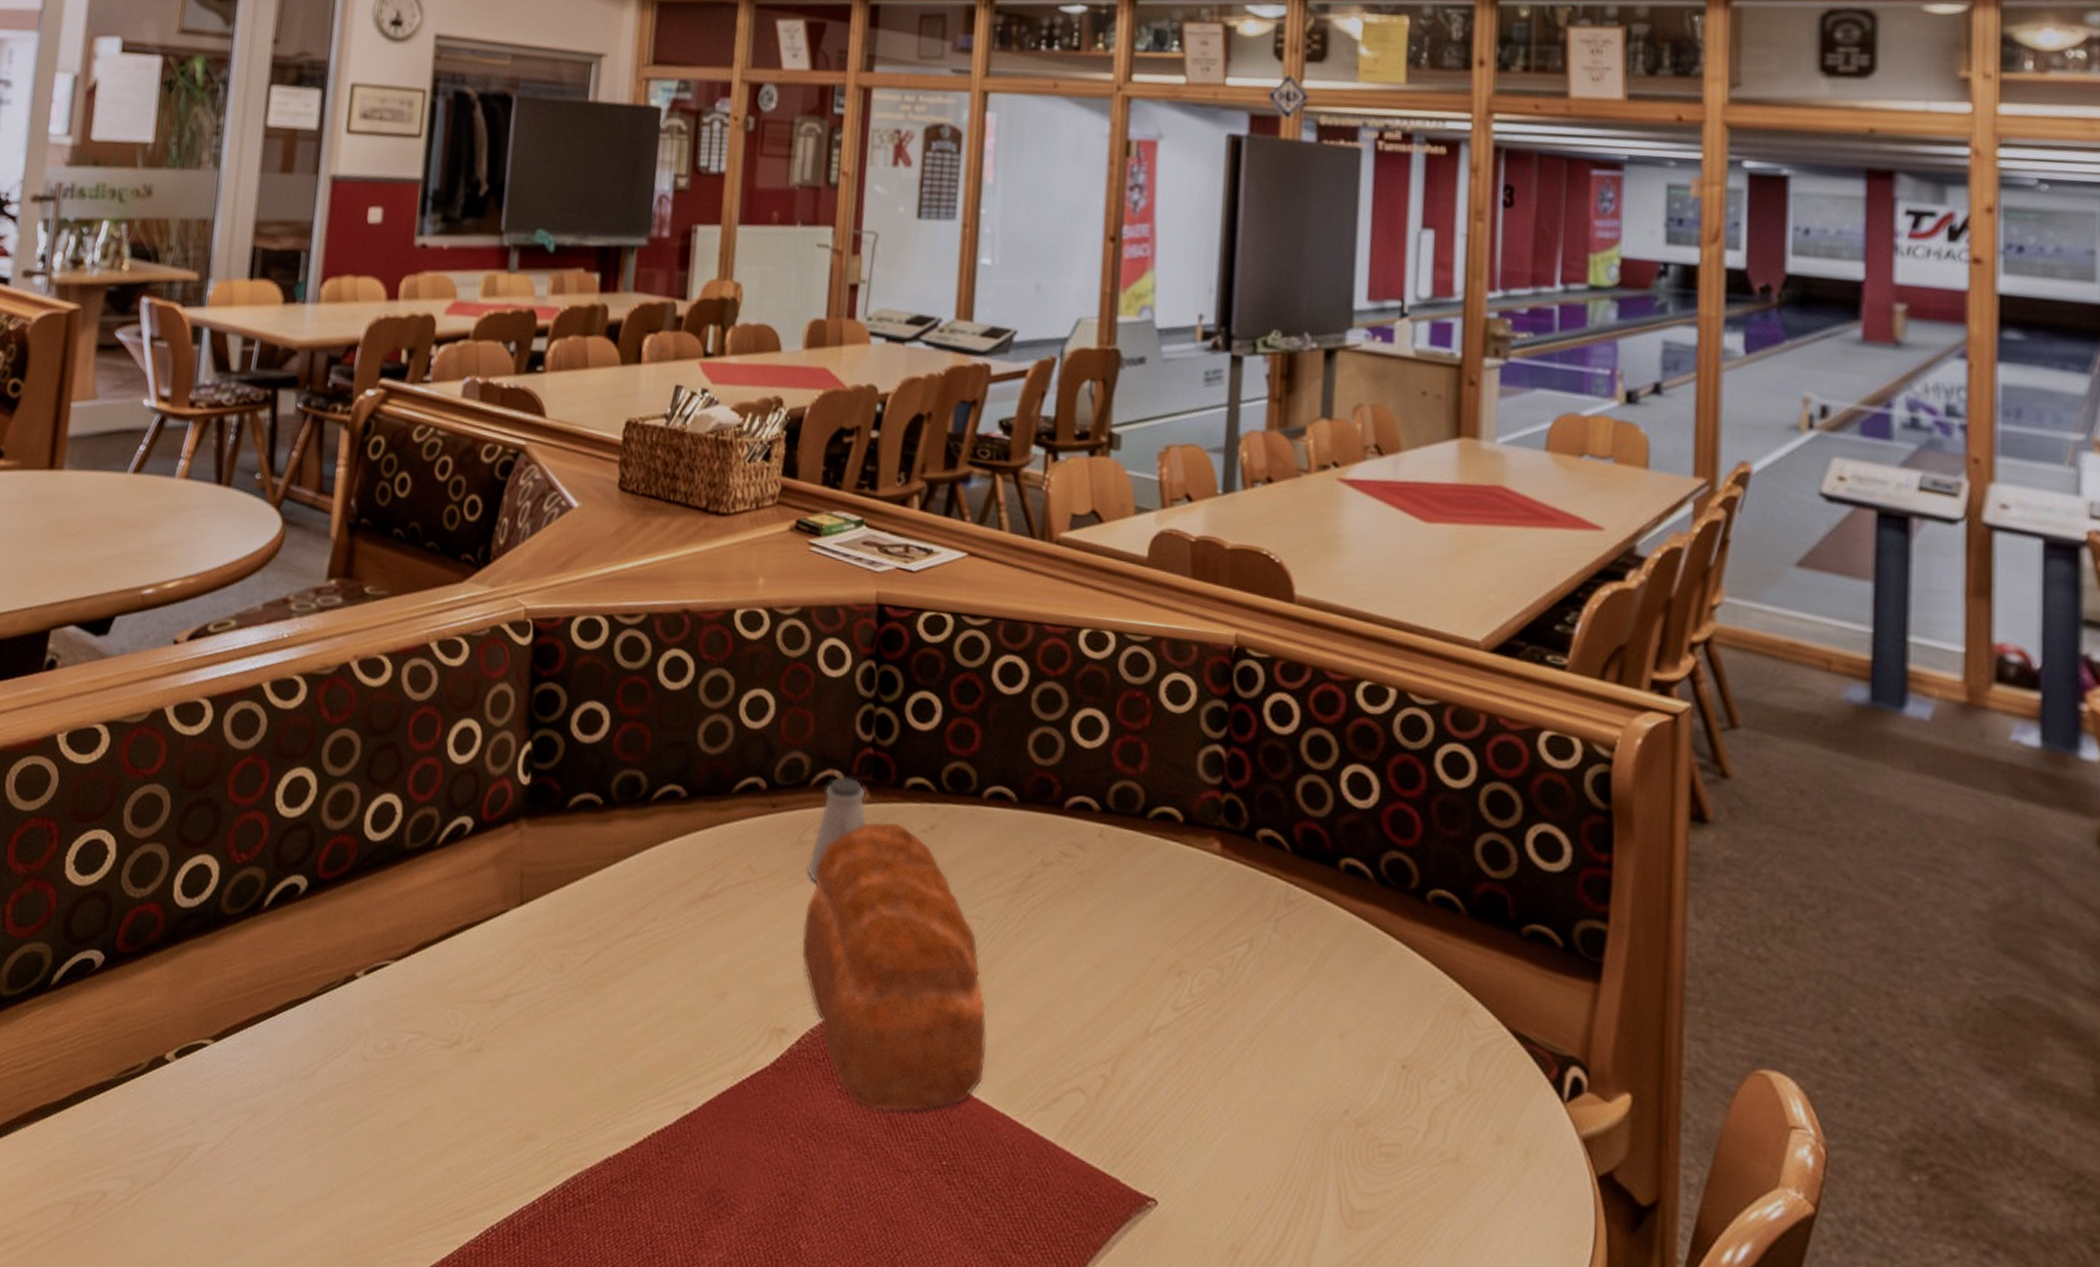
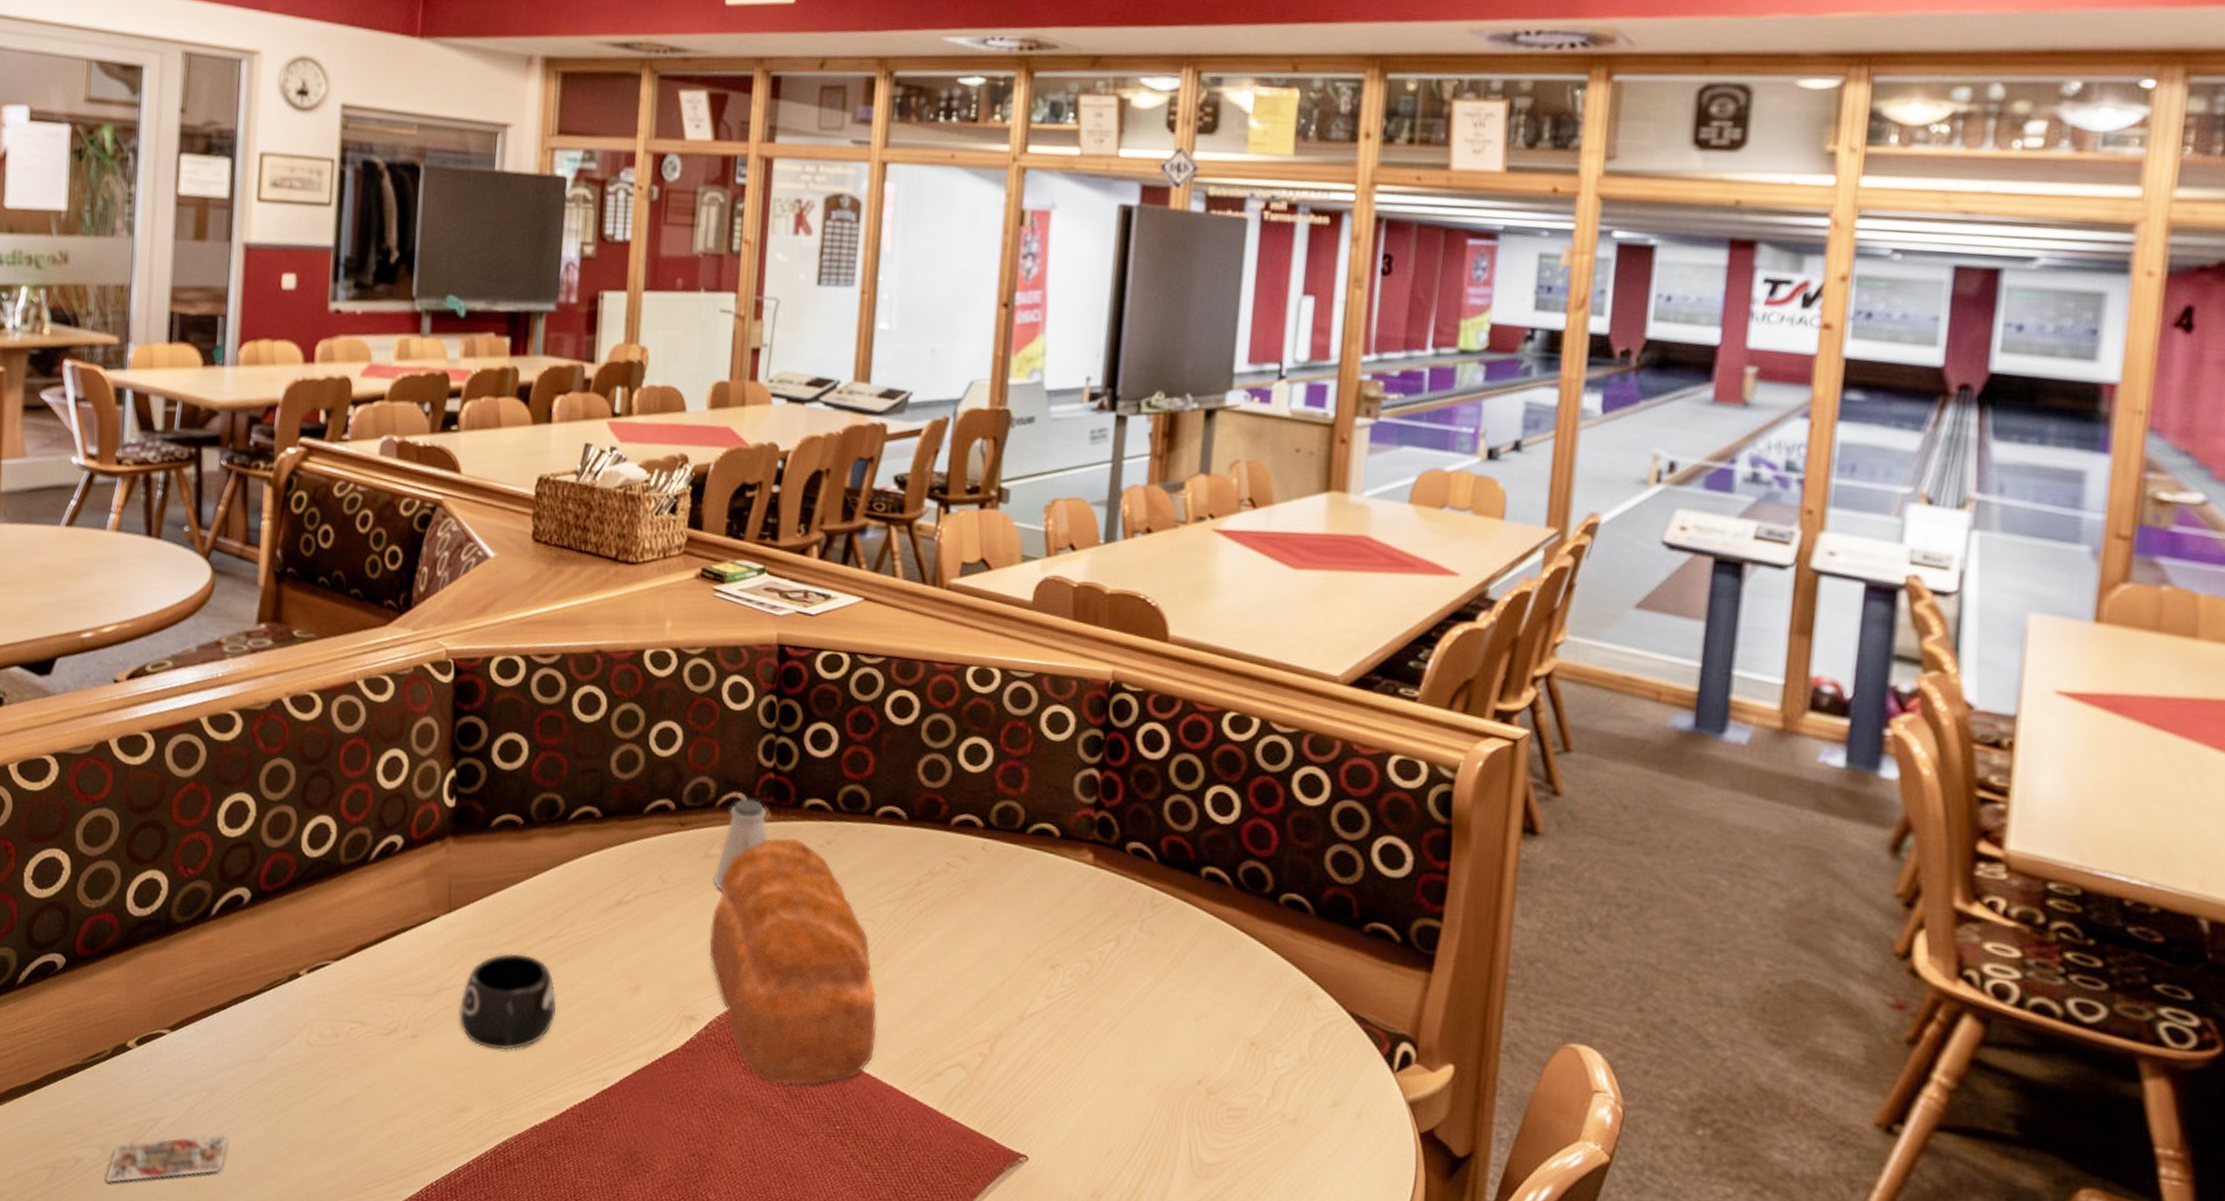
playing card: none [133,1163,270,1223] -> present [106,1133,228,1184]
mug: none [528,953,635,1068] -> present [459,953,556,1051]

